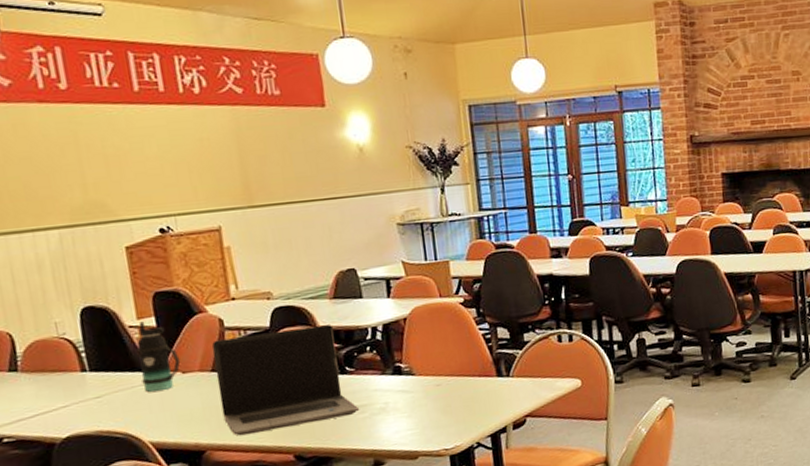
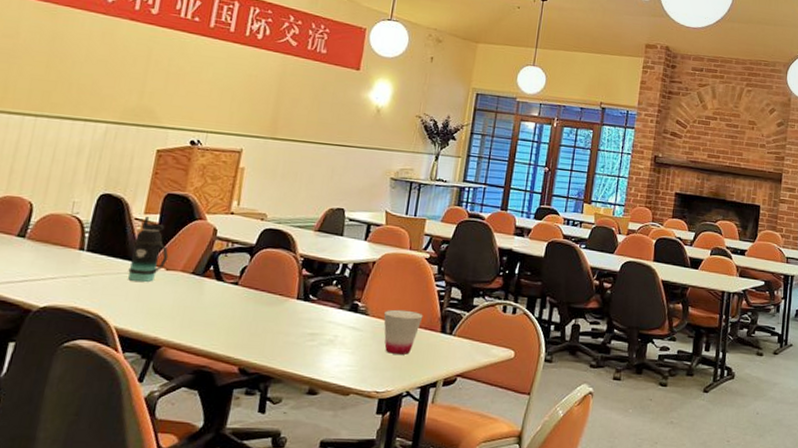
laptop computer: present [212,325,360,436] -> none [187,246,311,341]
cup: none [430,360,474,409] -> present [383,309,423,355]

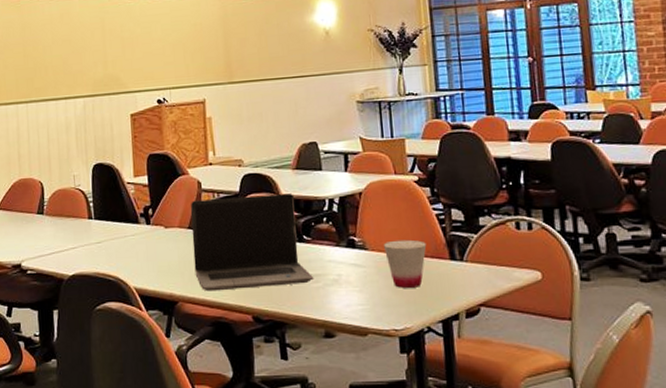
bottle: present [128,216,169,282] -> none [131,179,164,242]
laptop computer: none [187,246,311,341] -> present [191,194,314,292]

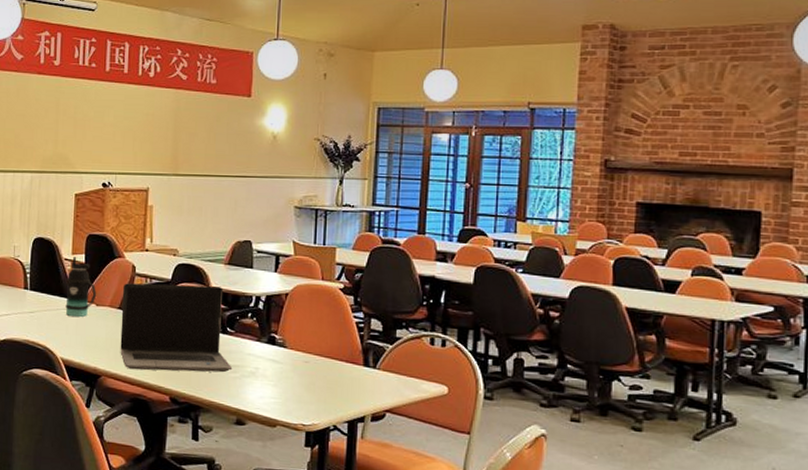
bottle: none [131,179,164,242] -> present [65,257,97,317]
cup: present [383,239,427,288] -> none [302,341,343,388]

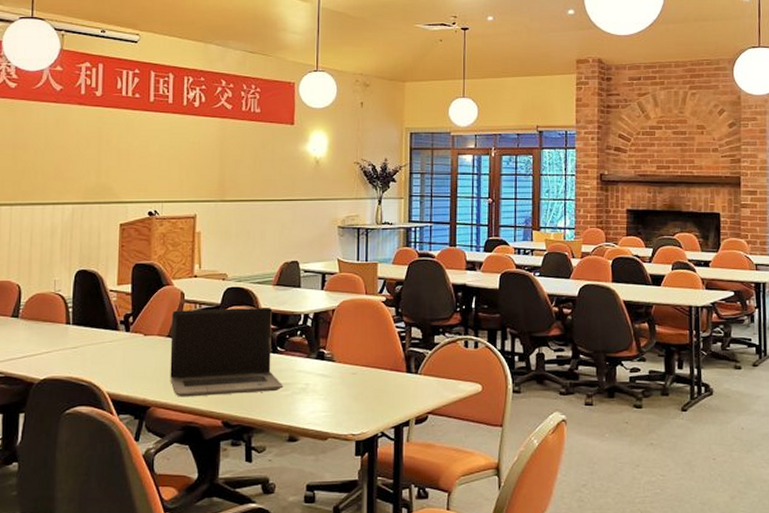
bottle: present [65,257,97,317] -> none [111,287,145,348]

